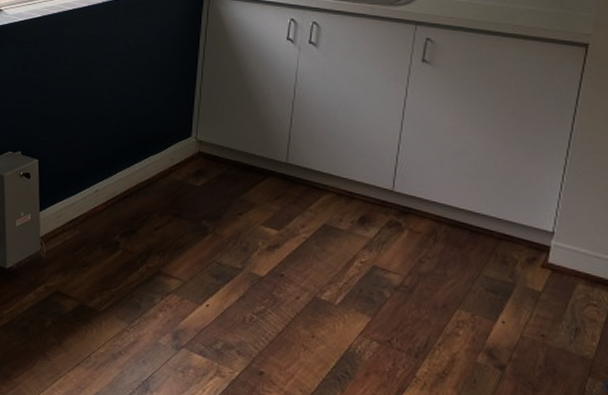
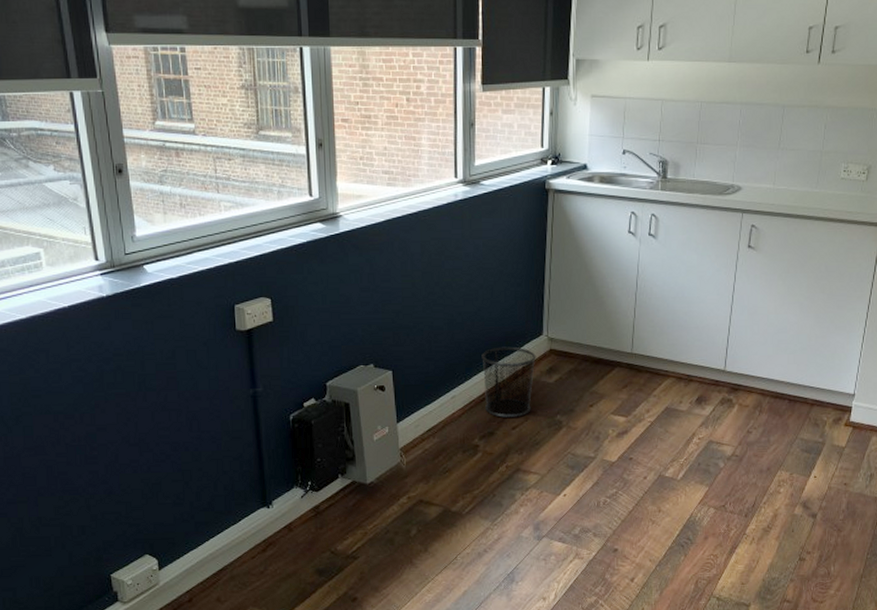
waste bin: none [127,145,184,218] -> present [481,346,536,417]

